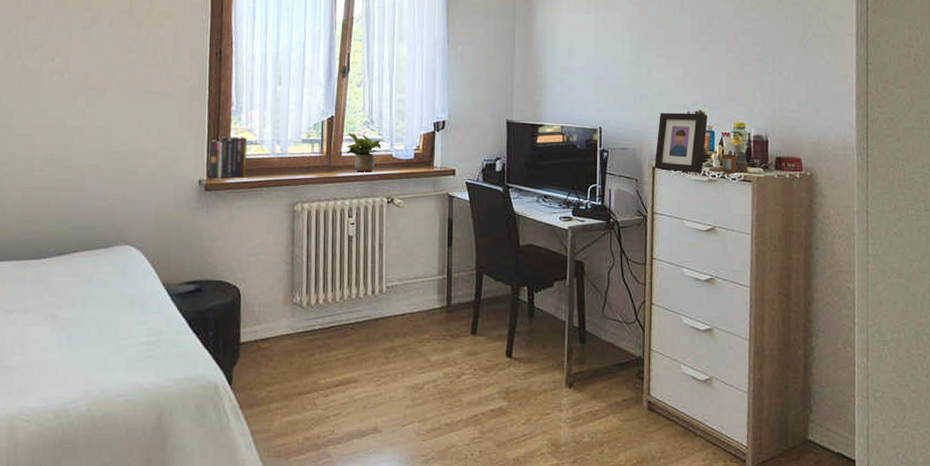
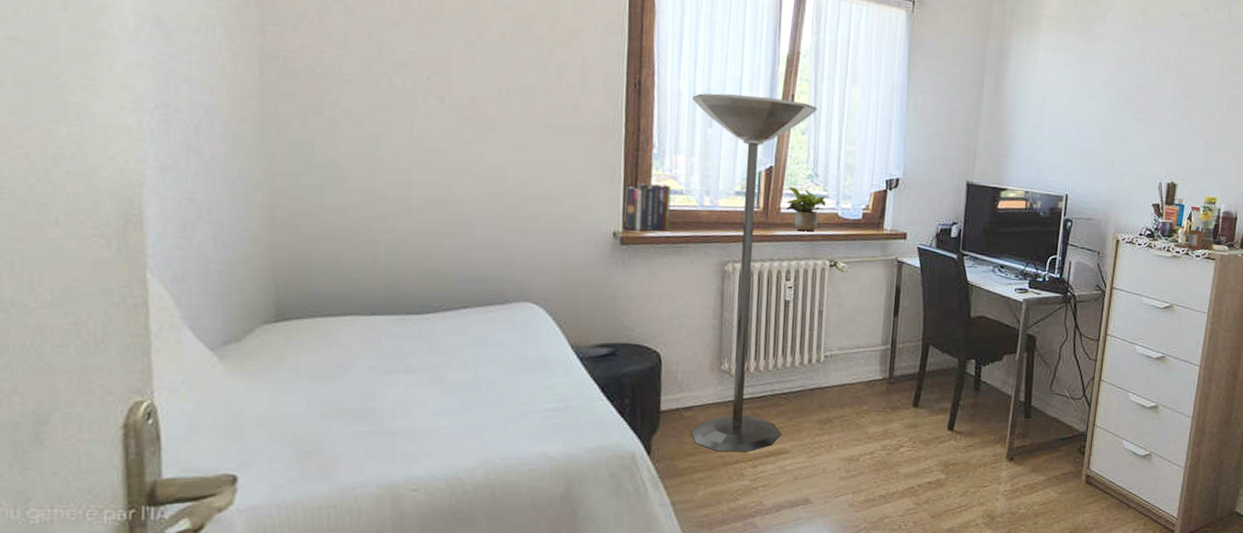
floor lamp: none [263,56,370,382] -> present [691,93,817,452]
picture frame: present [654,112,708,174] -> none [1118,181,1180,249]

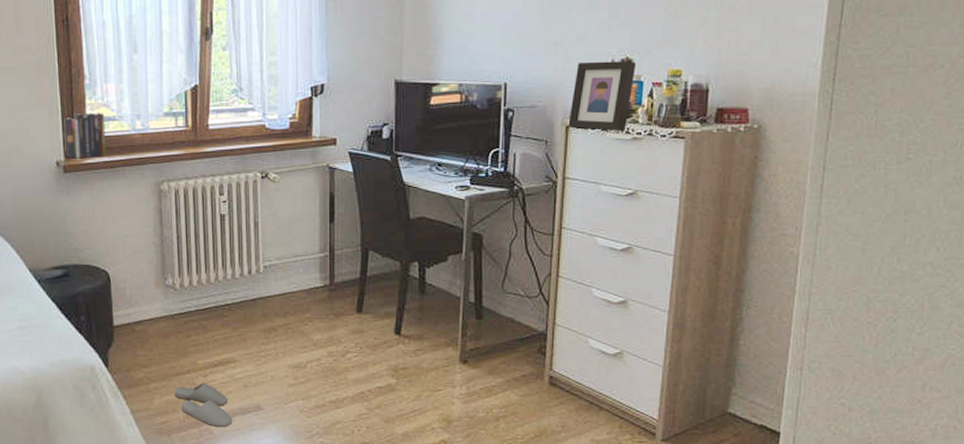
floor lamp: present [691,93,817,452] -> none [116,18,236,363]
slippers: none [719,474,780,521] -> present [174,383,233,427]
potted plant: present [786,186,827,232] -> none [213,103,253,146]
picture frame: none [1118,181,1180,249] -> present [568,60,637,132]
candle: present [1173,229,1204,252] -> none [633,107,669,131]

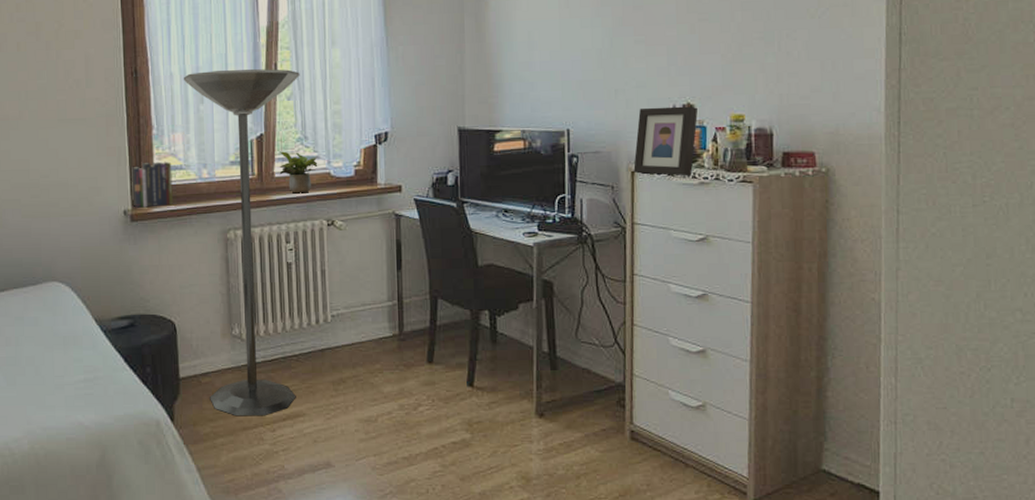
floor lamp: none [116,18,236,363] -> present [183,69,300,417]
slippers: present [174,383,233,427] -> none [241,438,303,486]
potted plant: none [213,103,253,146] -> present [279,151,318,194]

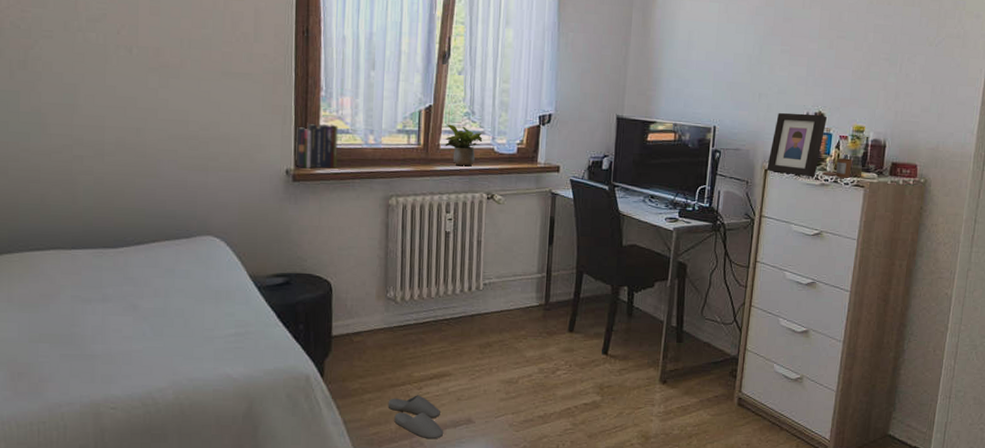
floor lamp: present [183,69,300,417] -> none [355,38,473,375]
slippers: none [241,438,303,486] -> present [388,395,444,440]
candle: none [700,152,735,175] -> present [822,158,852,179]

